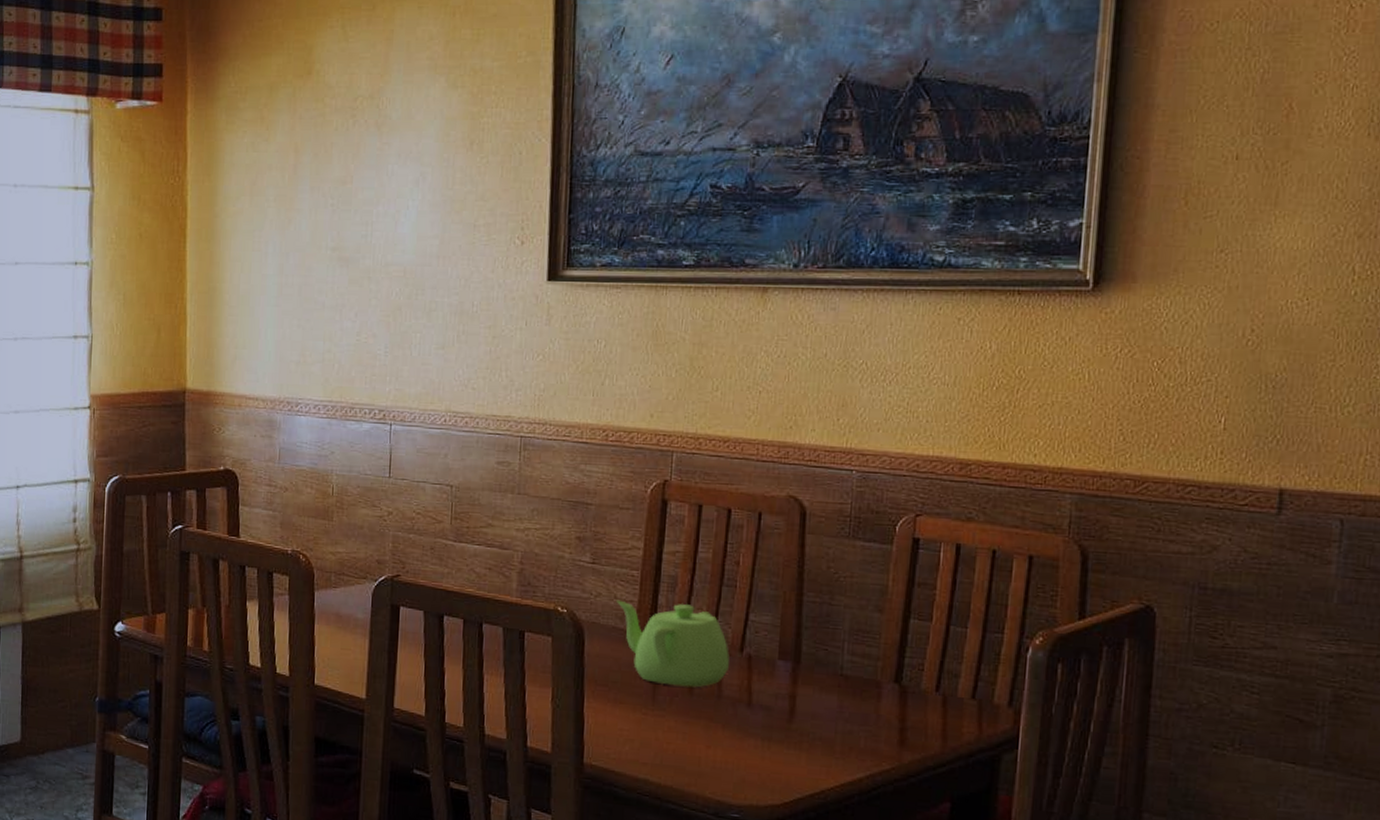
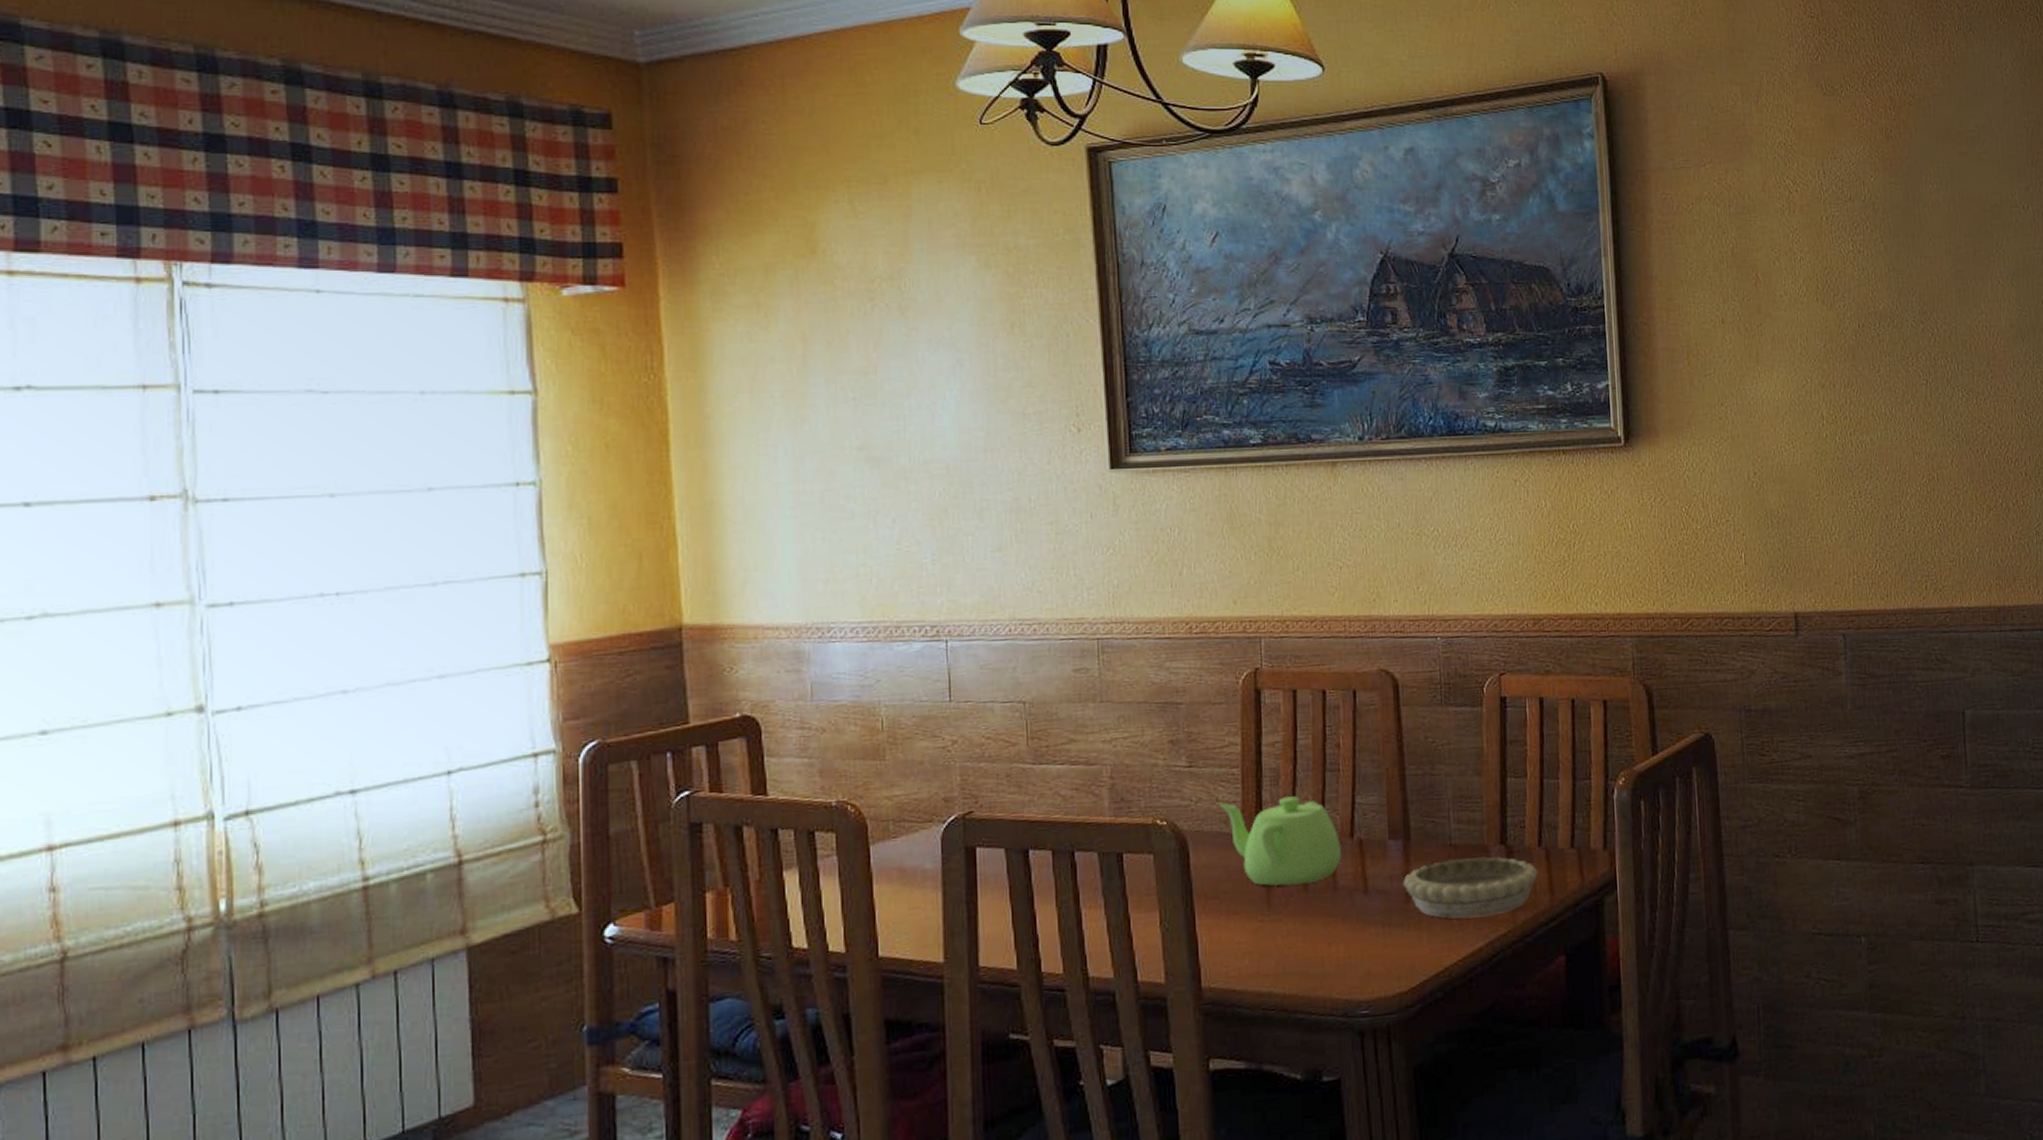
decorative bowl: none [787,688,932,750] -> present [1403,856,1538,919]

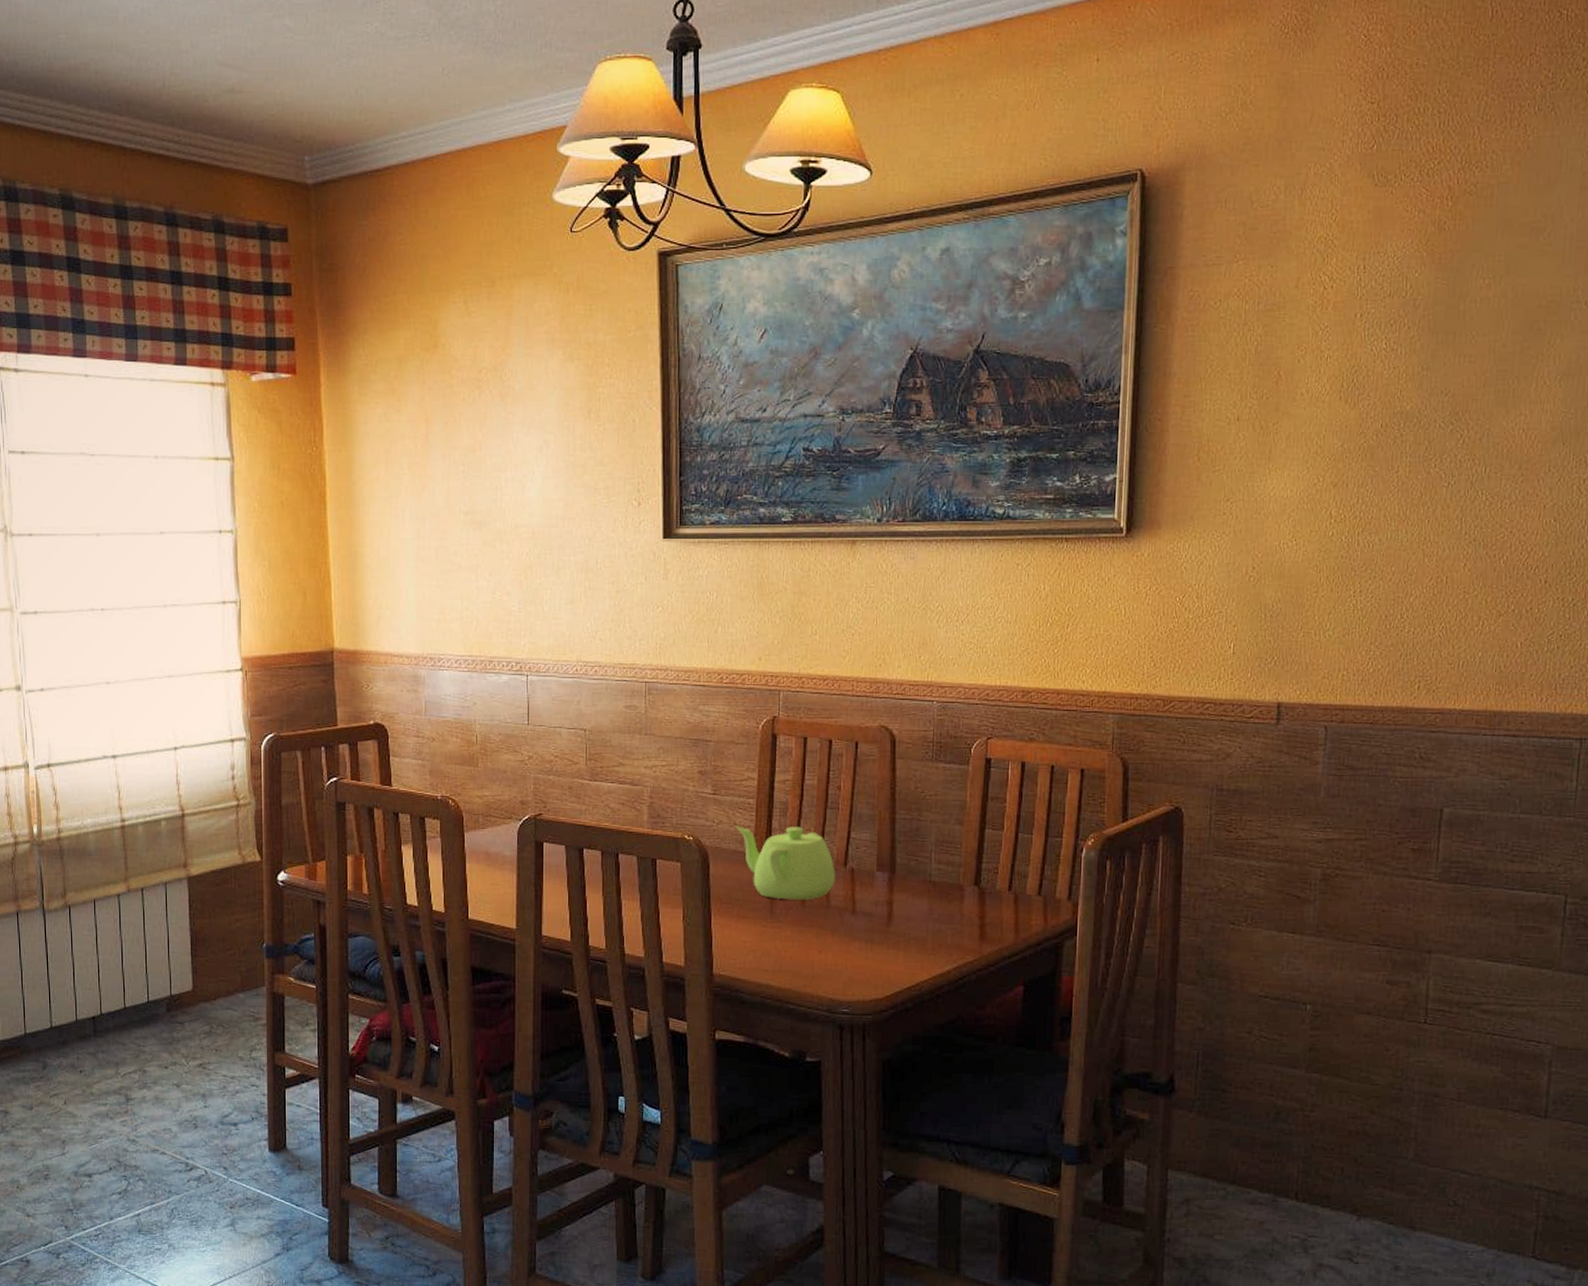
decorative bowl: present [1403,856,1538,919] -> none [886,893,1006,945]

